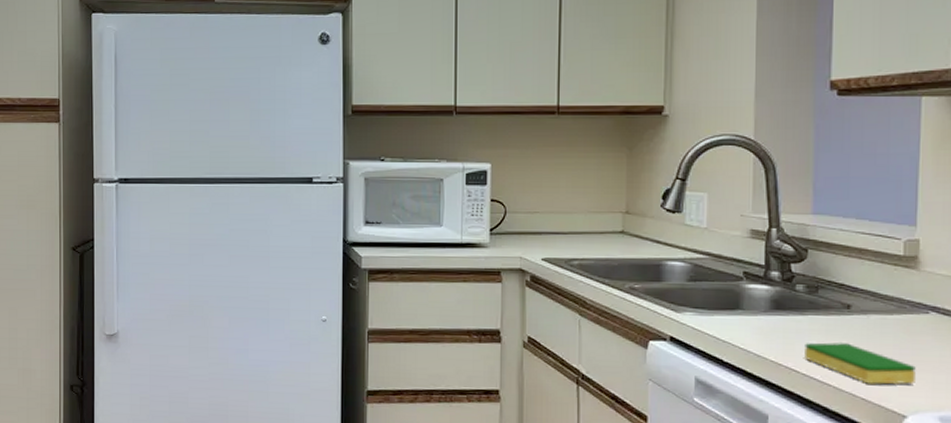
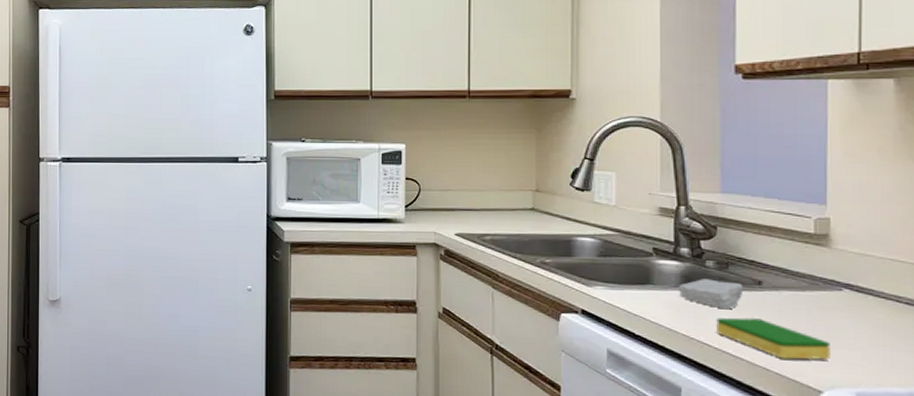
soap bar: none [769,303,833,335] -> present [679,279,744,310]

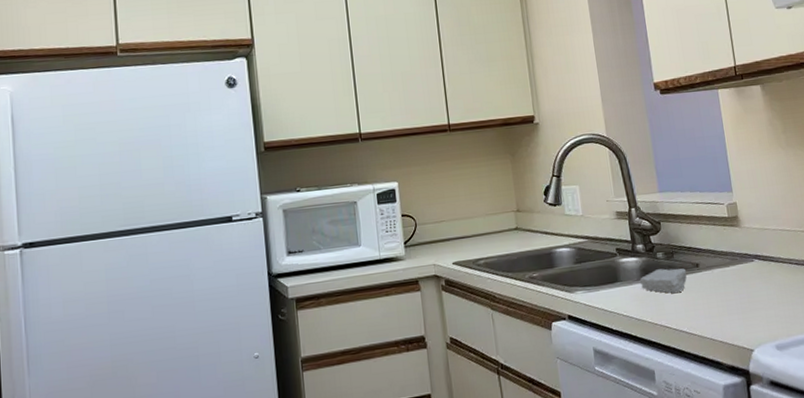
dish sponge: present [716,317,830,360] -> none [671,296,754,328]

